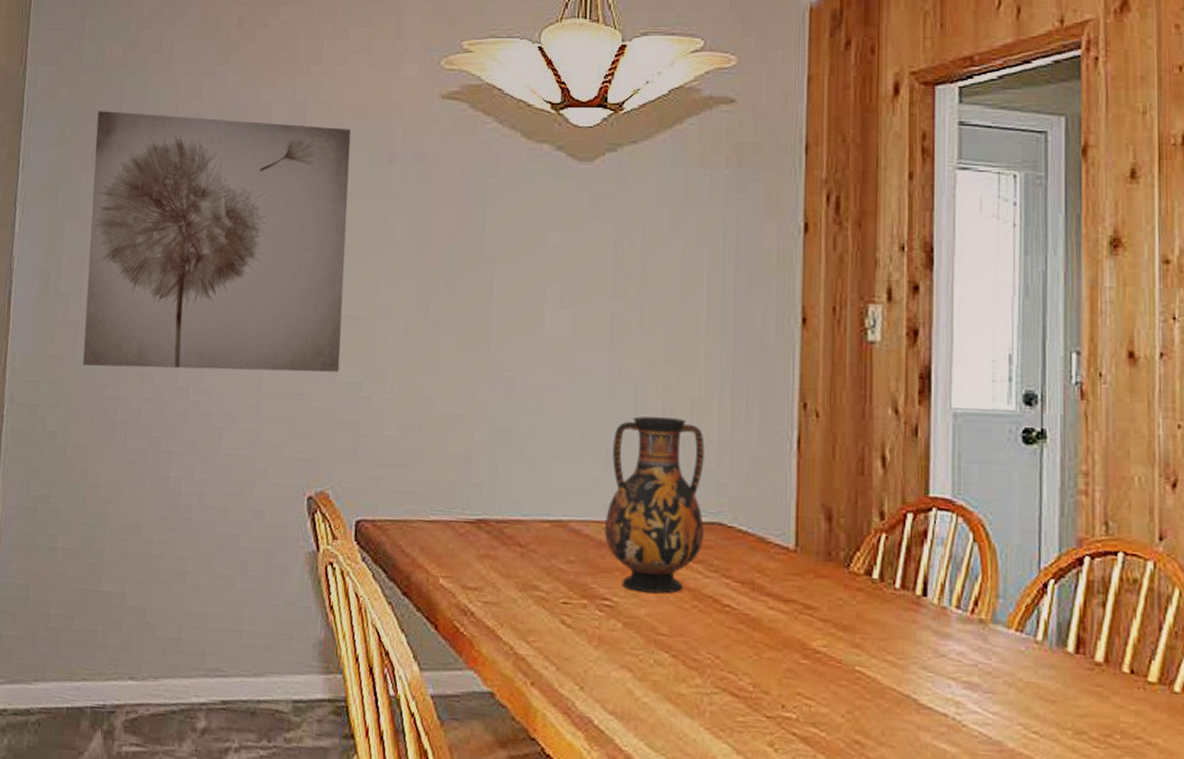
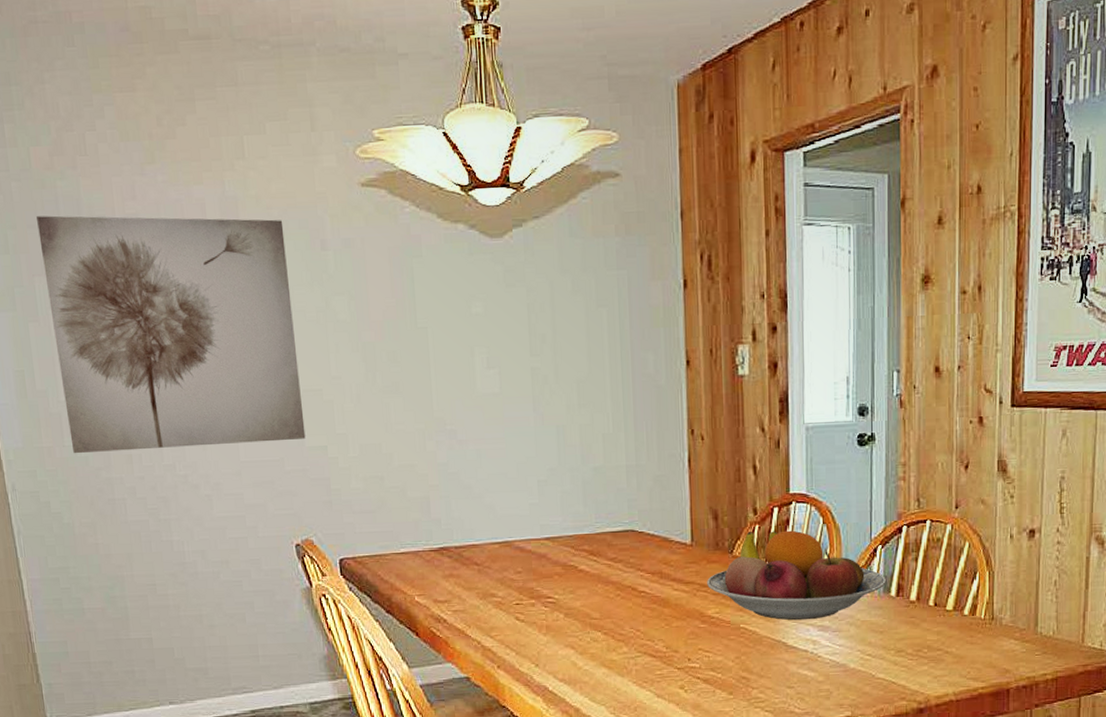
vase: present [605,416,705,594] -> none [543,451,621,589]
fruit bowl: none [813,542,1062,672] -> present [707,530,887,621]

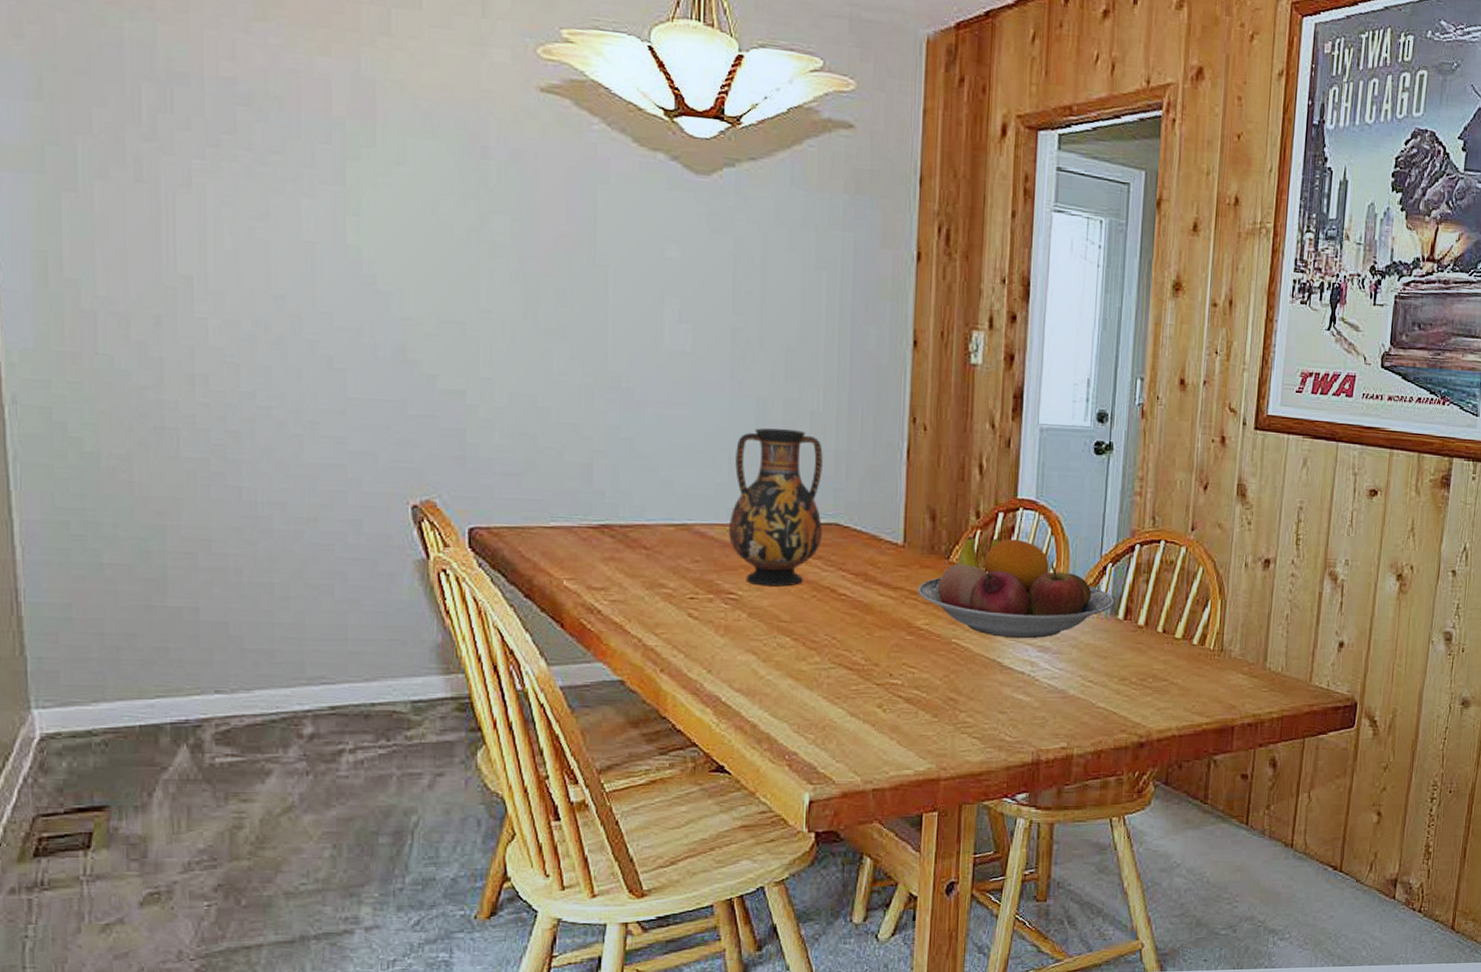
wall art: present [37,215,306,454] -> none [89,60,439,379]
vase: none [543,451,621,589] -> present [729,428,823,587]

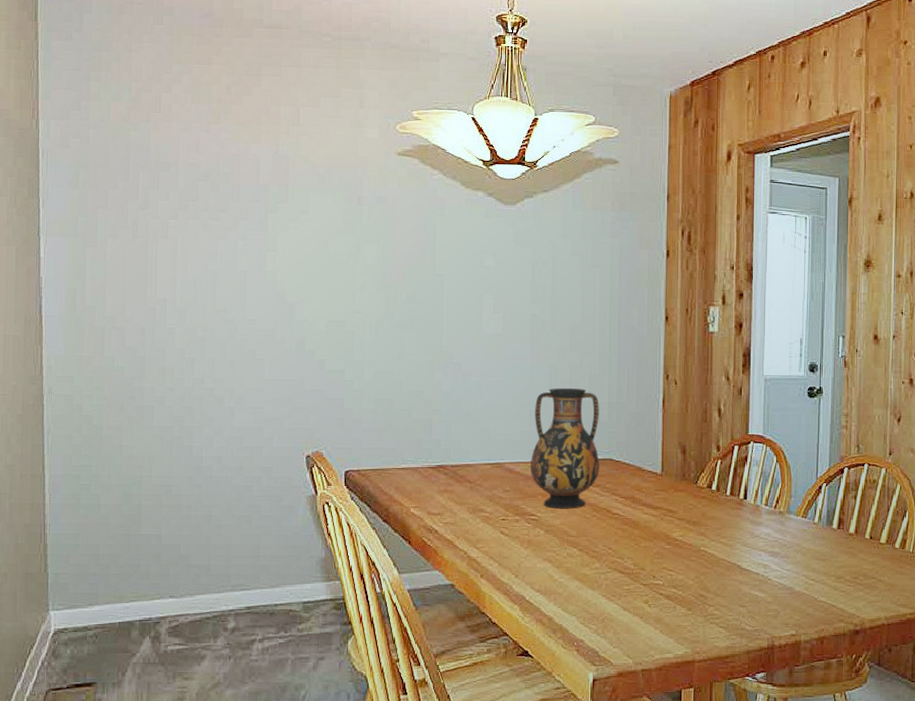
fruit bowl: present [918,537,1115,639] -> none [673,466,830,546]

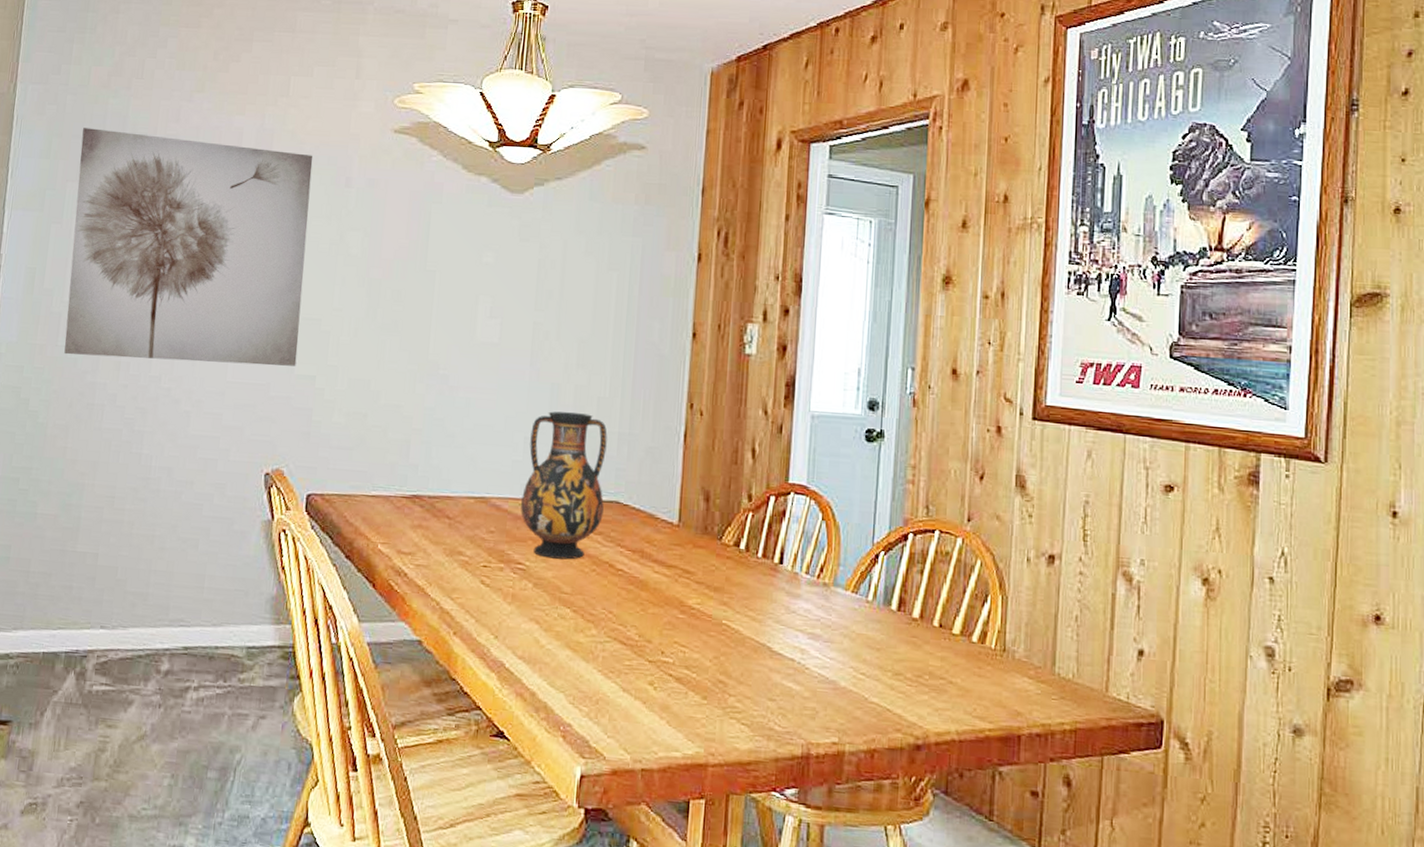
wall art: none [107,159,327,364] -> present [64,128,313,366]

